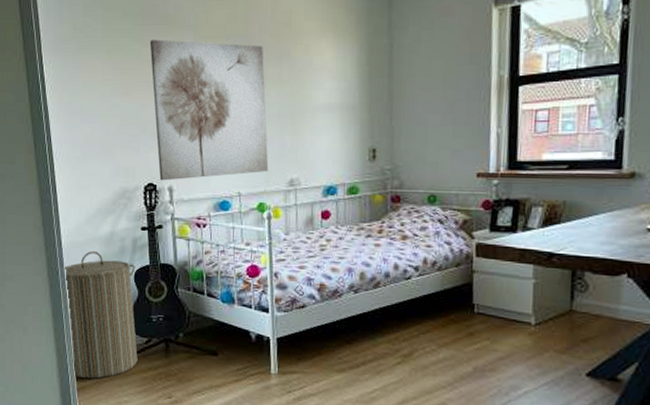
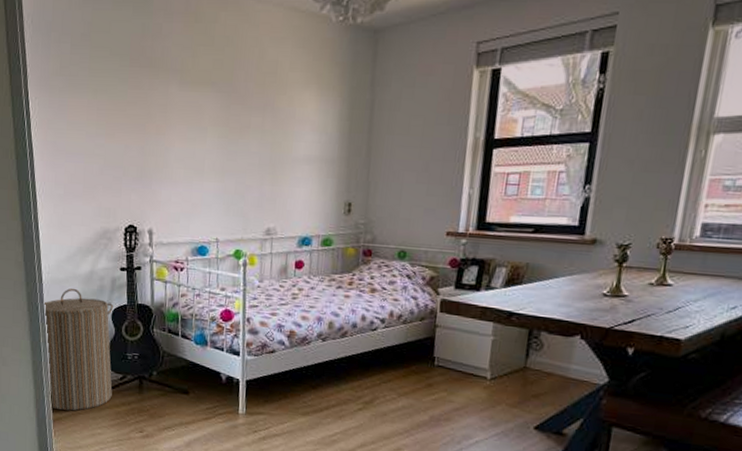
wall art: present [149,39,269,181] -> none [135,82,248,224]

